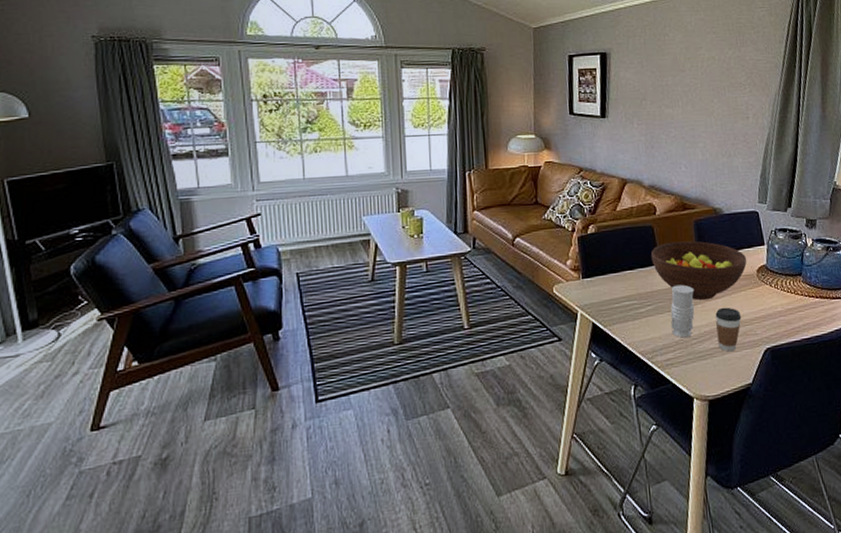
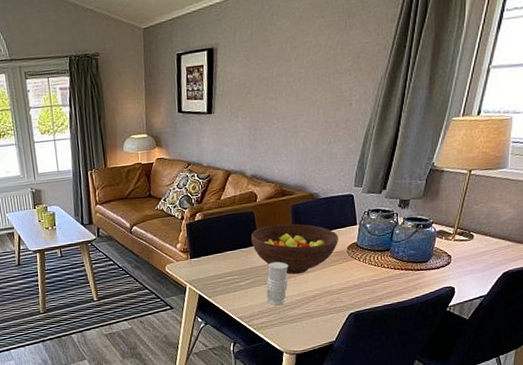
coffee cup: present [715,307,742,352] -> none [306,279,330,316]

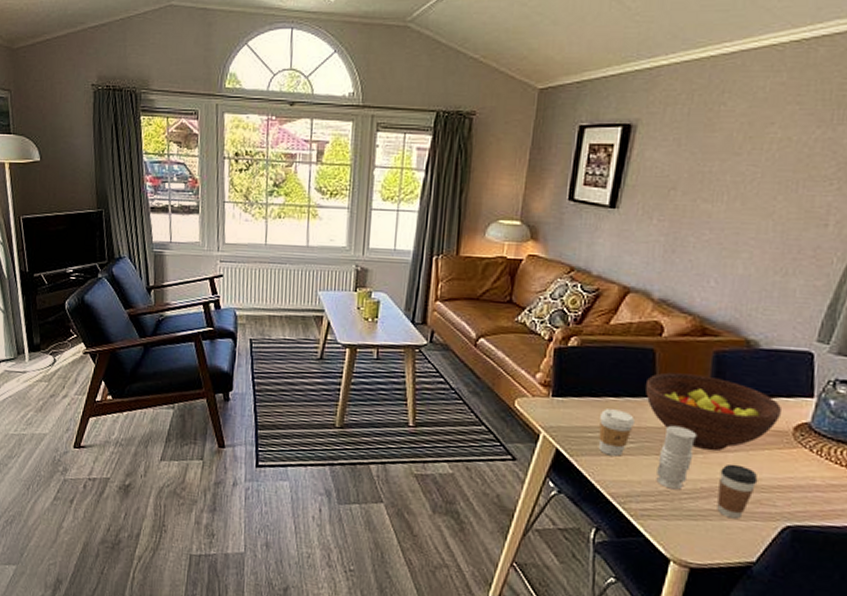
coffee cup: none [225,259,247,292] -> present [598,409,634,457]
coffee cup: none [306,279,330,316] -> present [717,463,758,519]

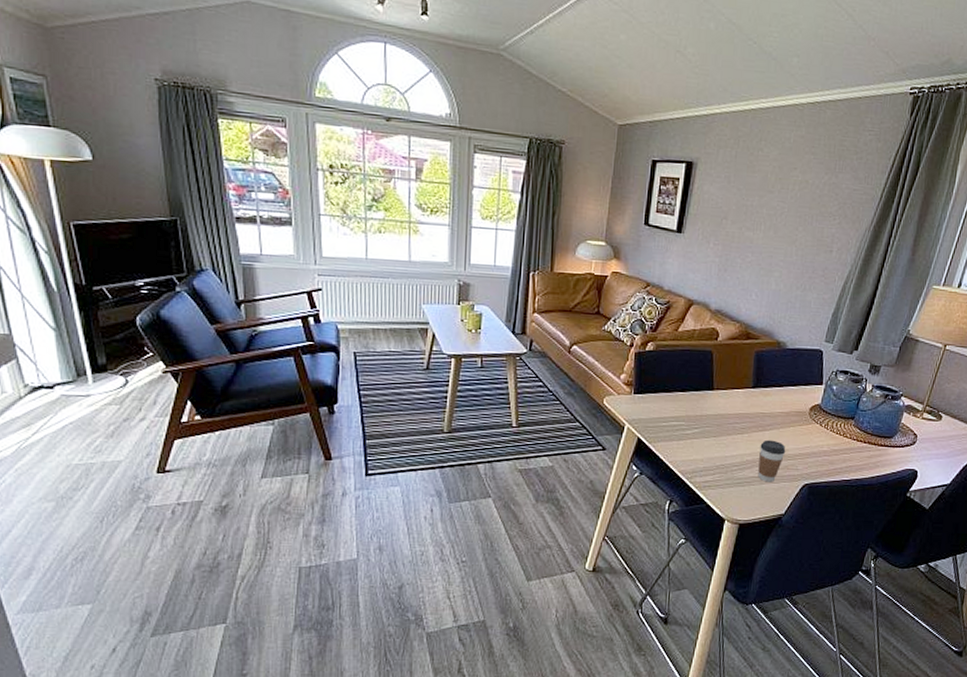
coffee cup: present [598,409,634,457] -> none [671,402,698,440]
fruit bowl: present [646,372,783,452] -> none [706,369,802,431]
candle: present [656,425,698,490] -> none [714,412,744,464]

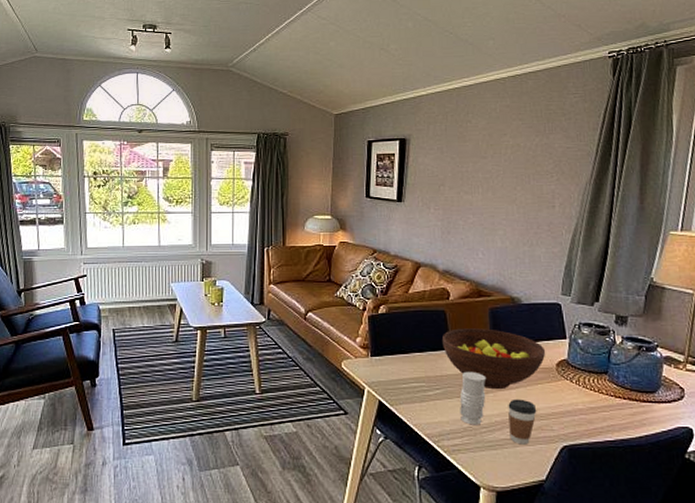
fruit bowl: none [706,369,802,431] -> present [443,328,546,390]
candle: none [714,412,744,464] -> present [460,371,487,425]

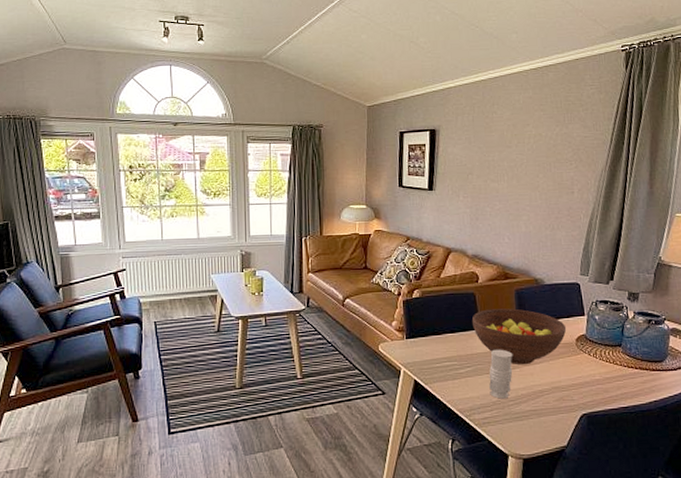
coffee cup: present [508,399,537,445] -> none [533,372,559,415]

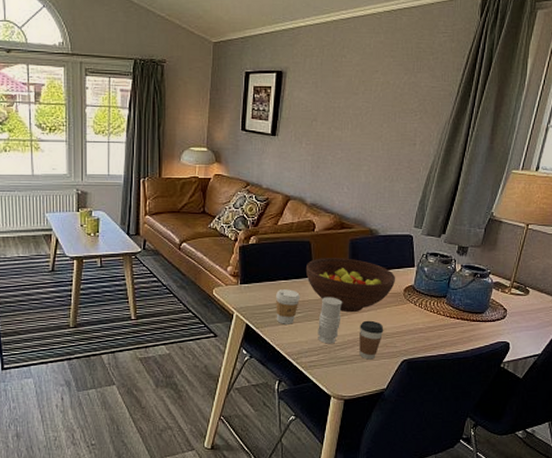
coffee cup: none [443,343,468,379] -> present [276,289,300,324]
coffee cup: none [533,372,559,415] -> present [359,320,384,360]

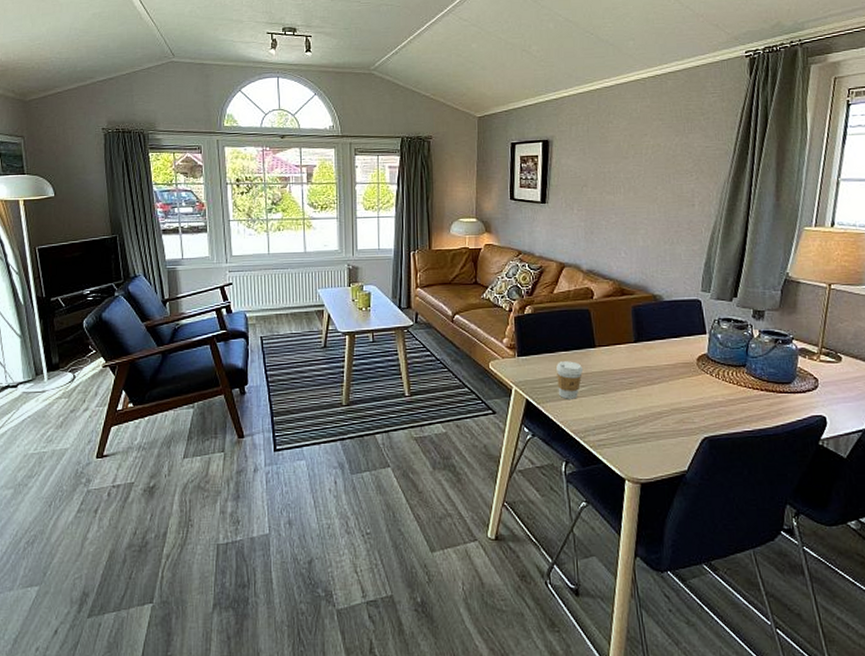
fruit bowl: present [306,258,396,313] -> none [587,326,687,385]
candle: present [318,297,343,344] -> none [604,368,630,420]
coffee cup: present [359,320,384,360] -> none [651,393,679,438]

